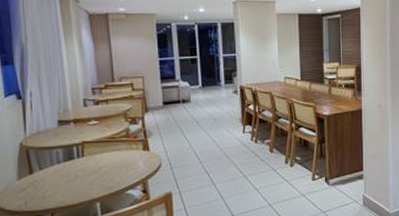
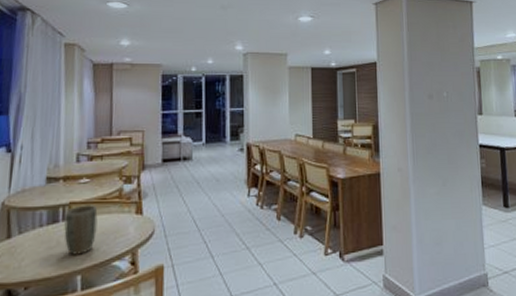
plant pot: none [78,143,110,186] -> present [63,205,98,255]

